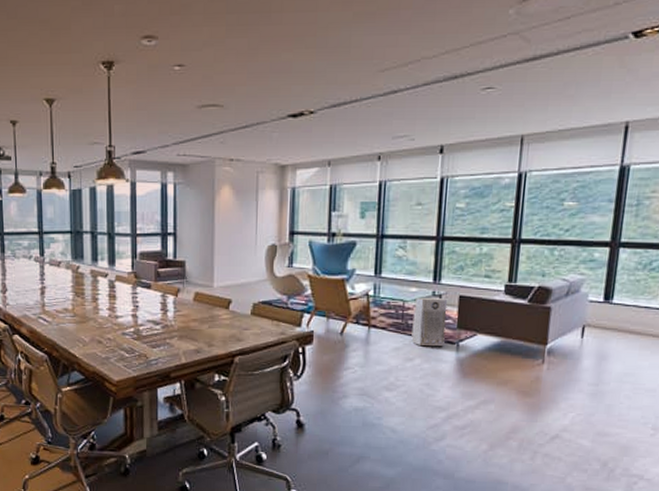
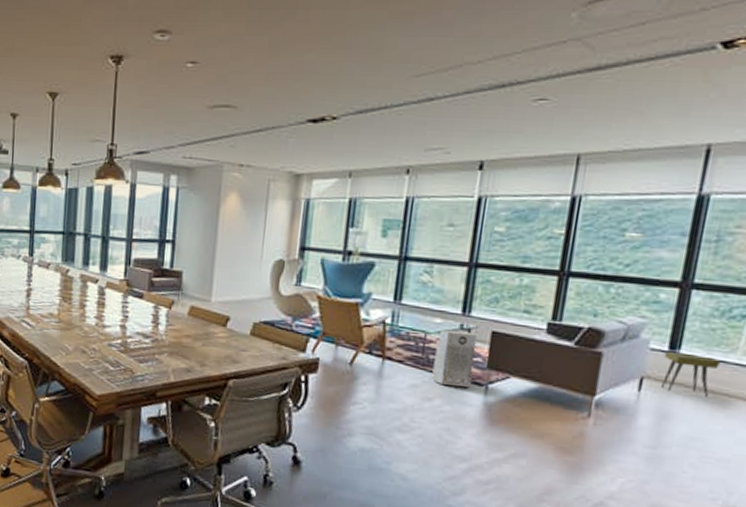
side table: none [600,302,645,338] -> present [662,351,720,397]

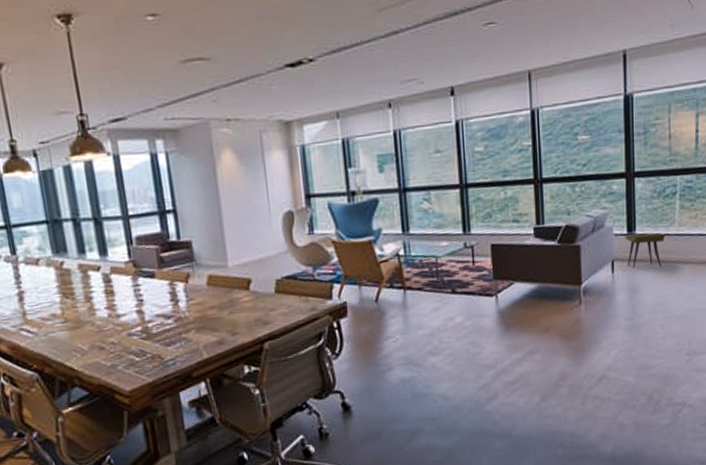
air purifier: present [432,329,478,387] -> none [447,249,483,303]

